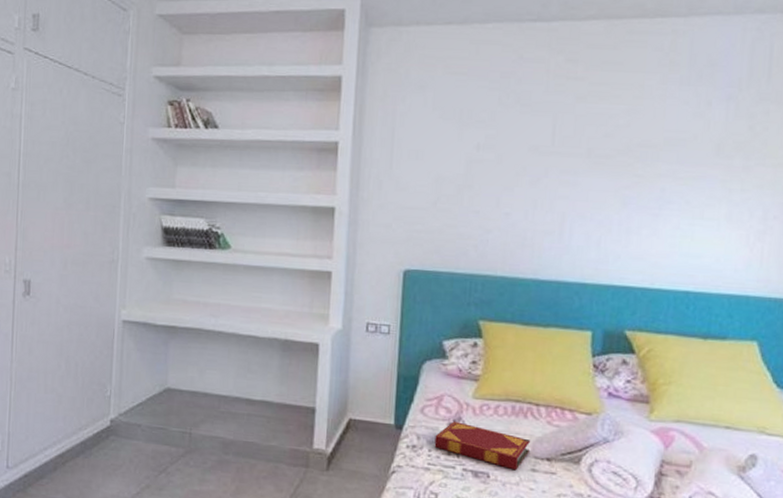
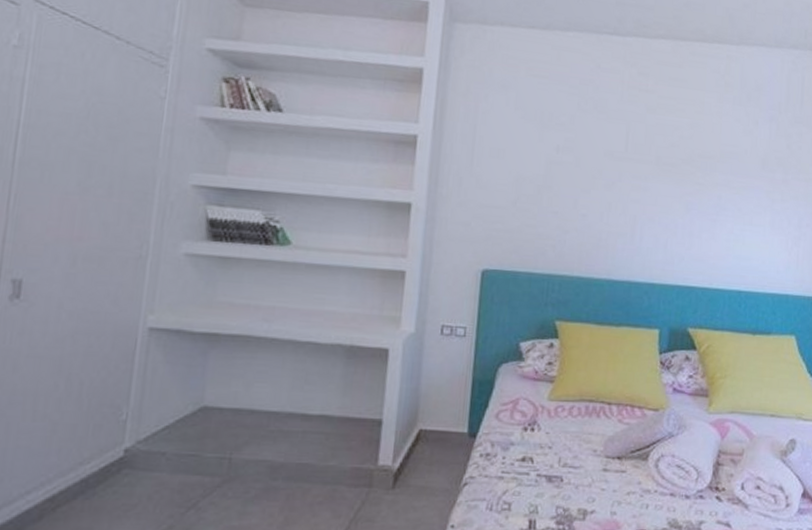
hardback book: present [434,421,531,471] -> none [509,425,603,472]

